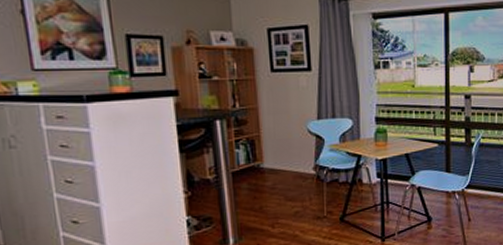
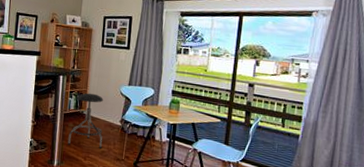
stool: none [243,137,295,214] -> present [67,93,103,149]

